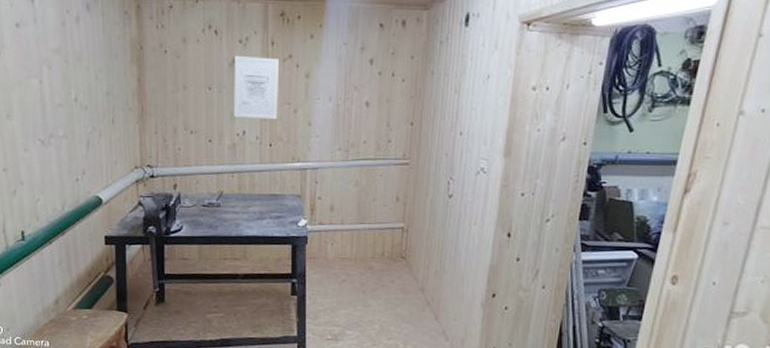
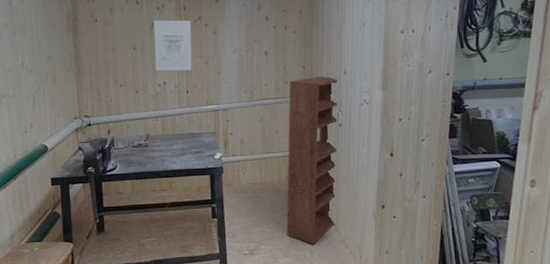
shelving unit: none [378,136,453,333] -> present [286,76,339,244]

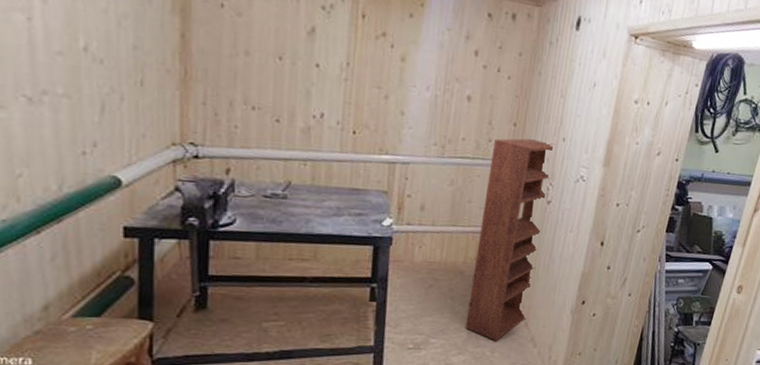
wall art: present [153,20,192,71] -> none [309,23,370,104]

